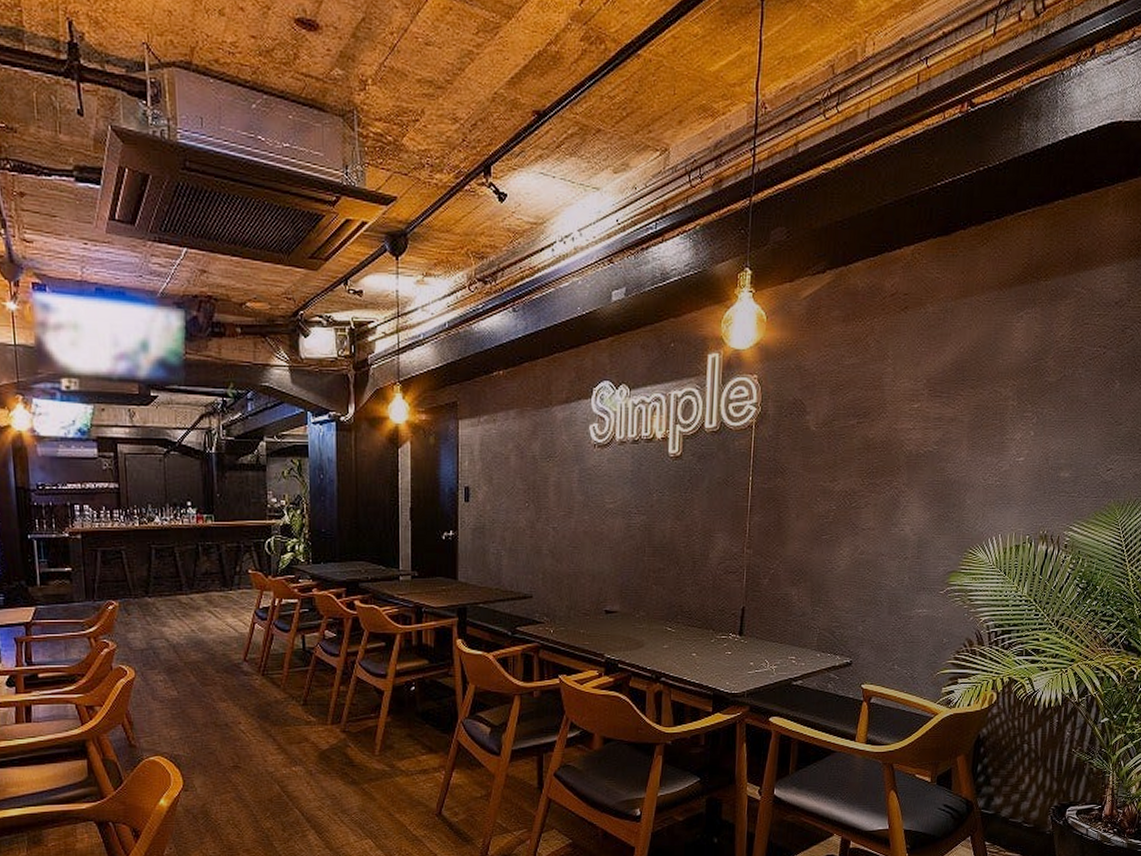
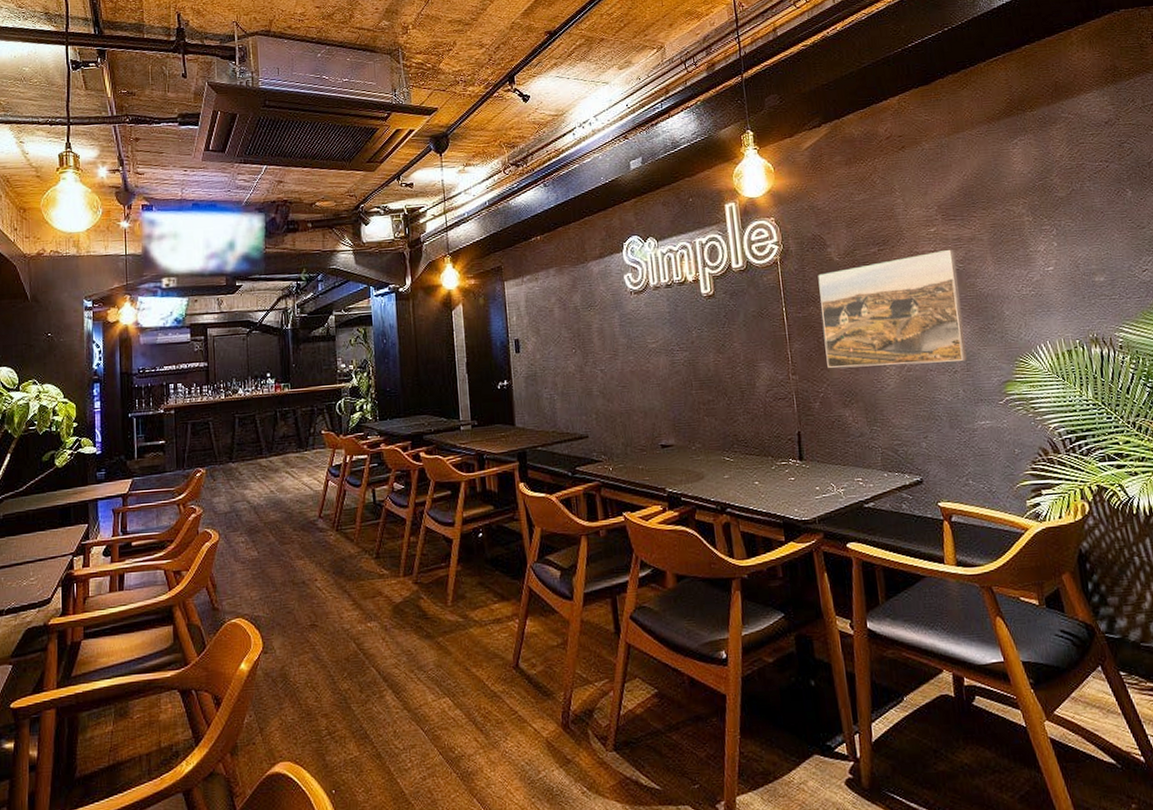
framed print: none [783,428,933,547] -> present [818,249,967,368]

